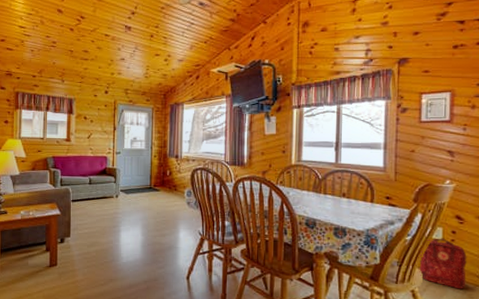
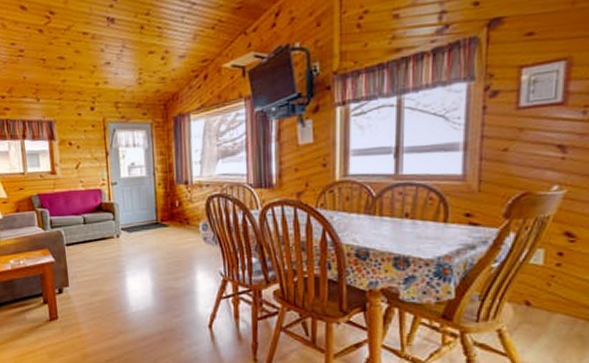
backpack: present [419,238,467,290] -> none [509,262,578,326]

